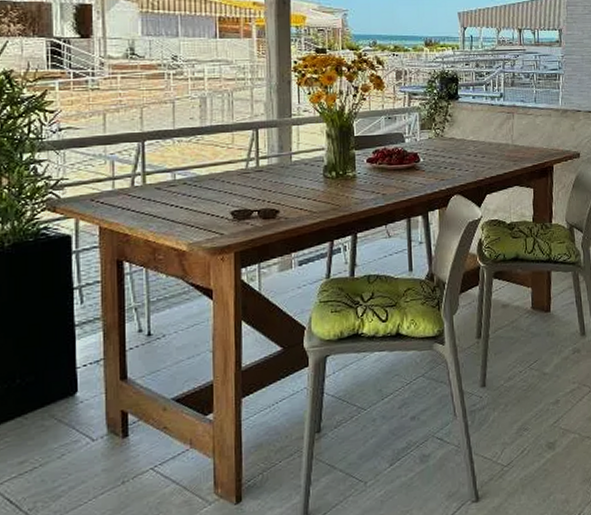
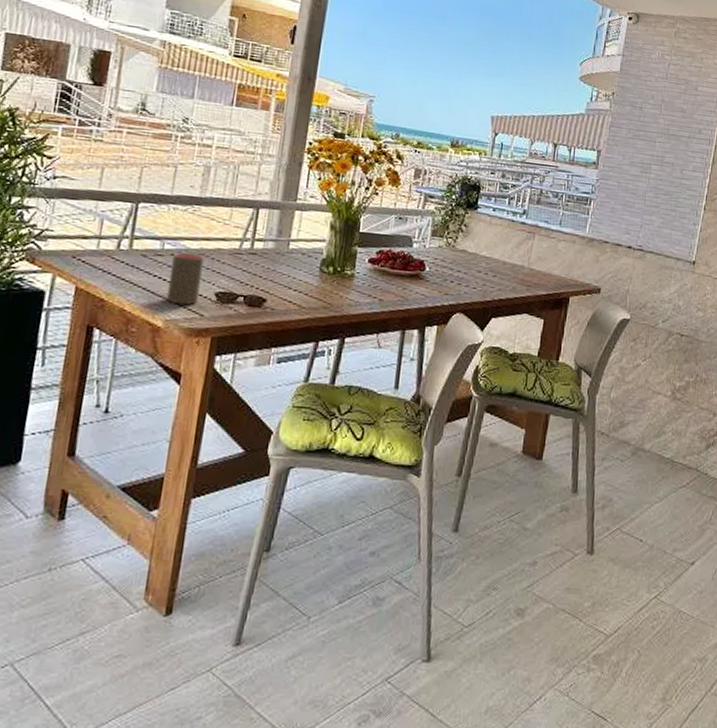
cup: none [185,180,216,228] -> present [166,253,205,305]

